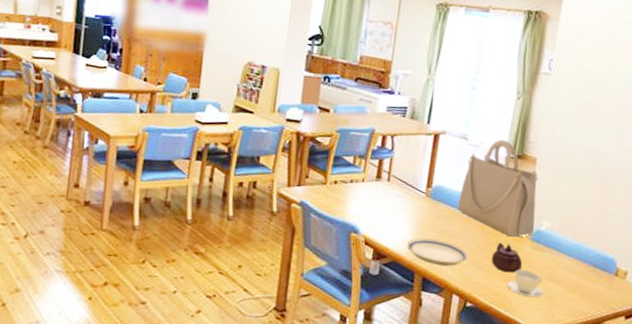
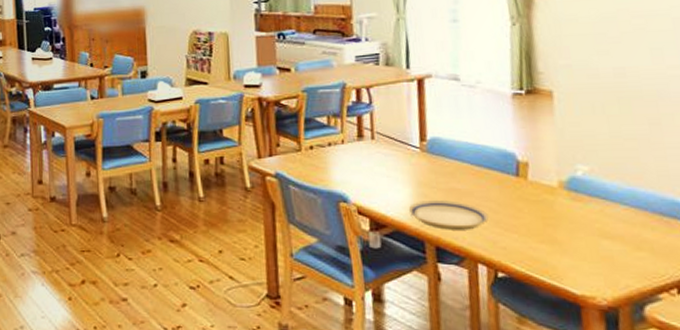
handbag: present [457,139,538,237] -> none [462,74,569,188]
teapot: present [491,243,523,273] -> none [518,197,562,232]
teacup: present [506,270,544,298] -> none [545,227,598,260]

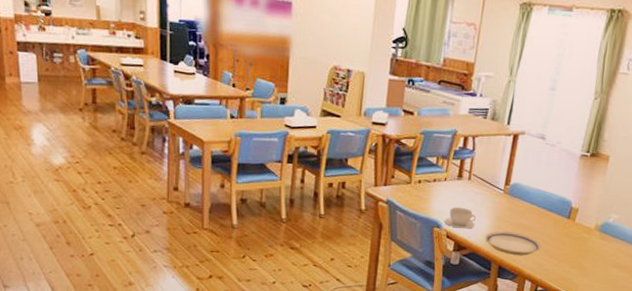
teacup: none [351,174,392,201] -> present [444,207,477,229]

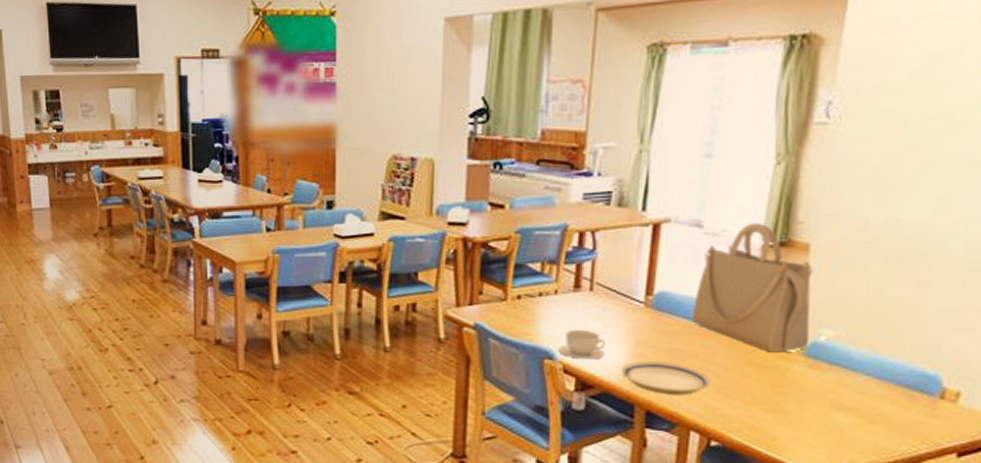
handbag: none [533,138,610,229] -> present [691,222,813,353]

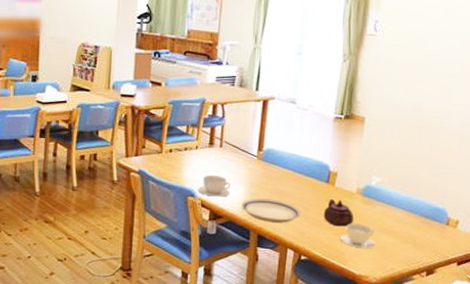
handbag: present [691,222,813,353] -> none [288,101,367,193]
teapot: none [744,362,793,401] -> present [323,199,354,227]
teacup: none [769,396,827,432] -> present [339,223,376,249]

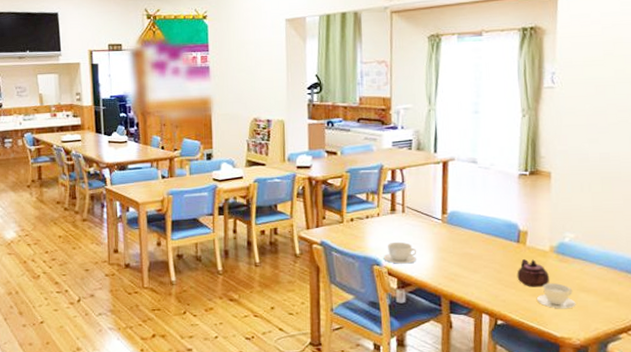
plate: present [241,198,301,223] -> none [429,263,493,287]

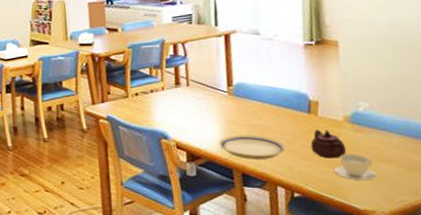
teacup: present [383,241,417,264] -> none [171,115,205,137]
plate: none [429,263,493,287] -> present [218,135,286,159]

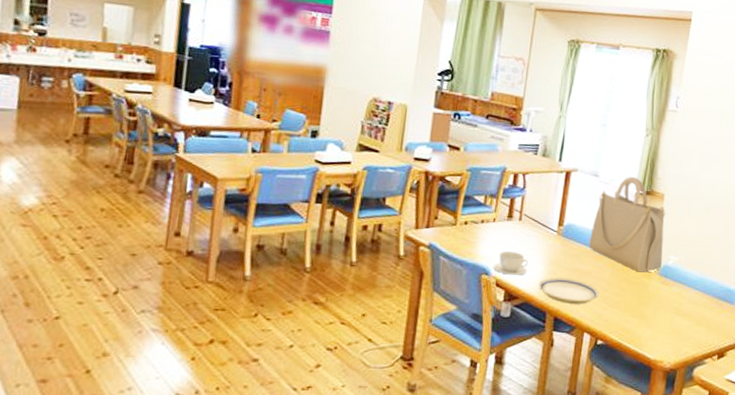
teacup: none [171,115,205,137] -> present [493,250,529,275]
handbag: none [263,28,352,122] -> present [588,176,666,272]
teapot: present [310,130,347,159] -> none [621,279,651,308]
teacup: present [333,154,378,181] -> none [636,305,671,332]

